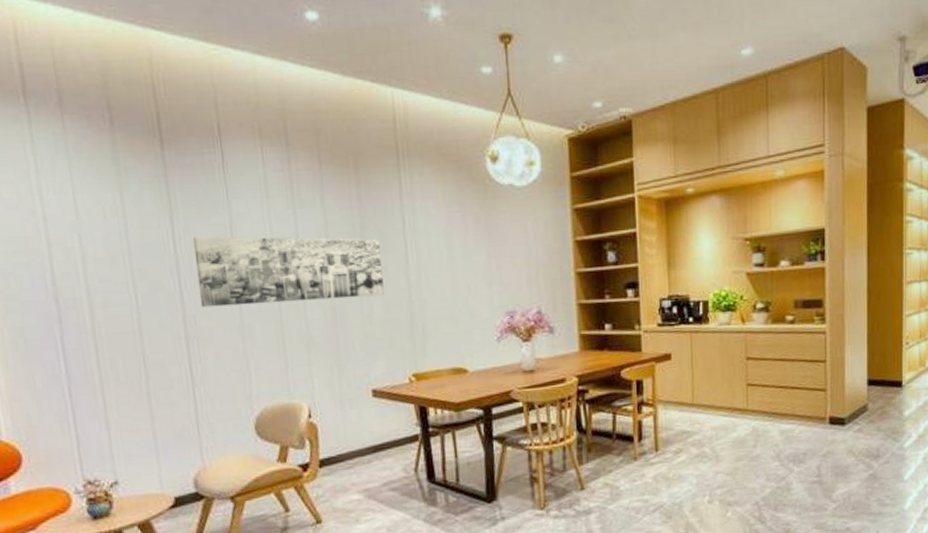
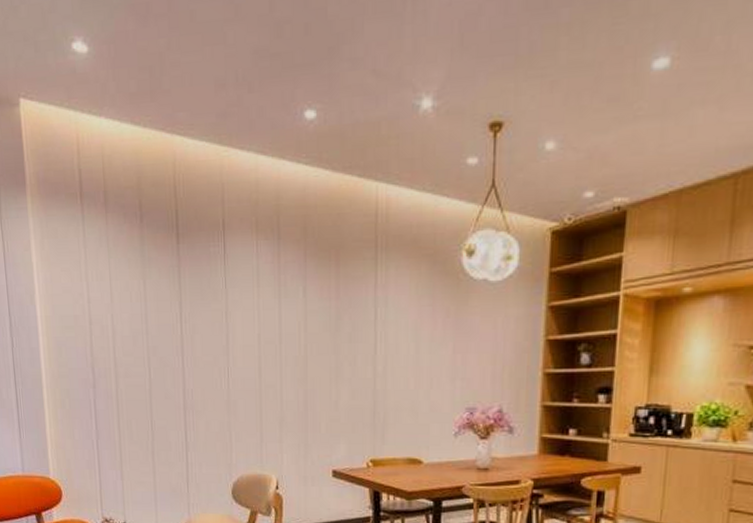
wall art: present [192,236,384,308] -> none [195,320,352,383]

